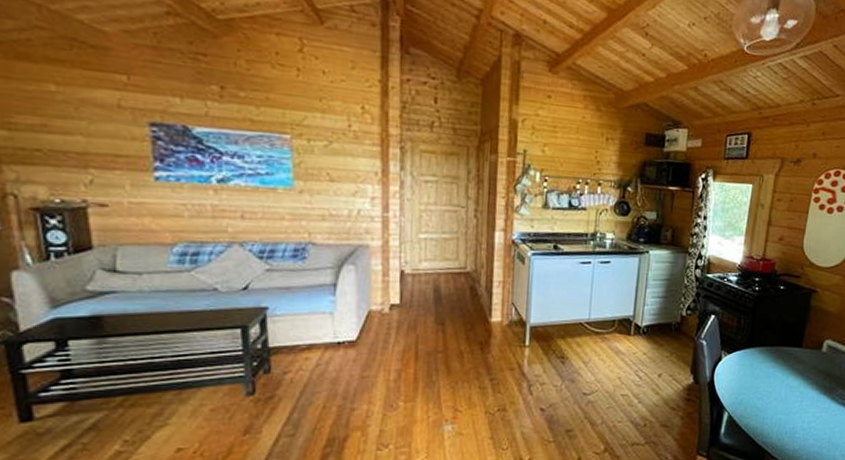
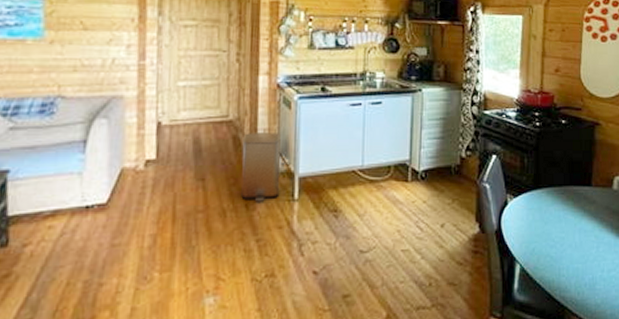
pedal bin: none [477,284,514,346] -> present [241,133,281,202]

